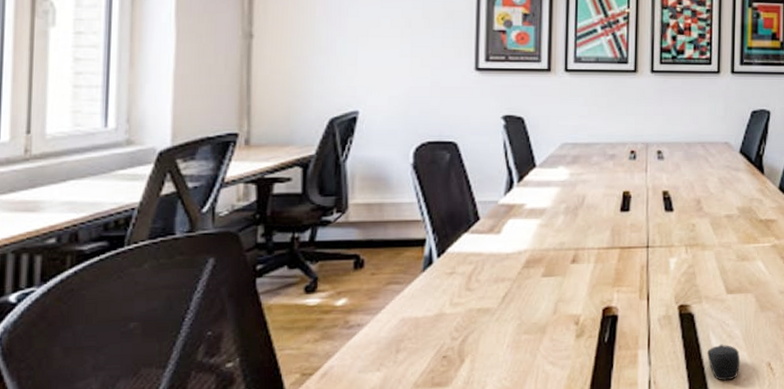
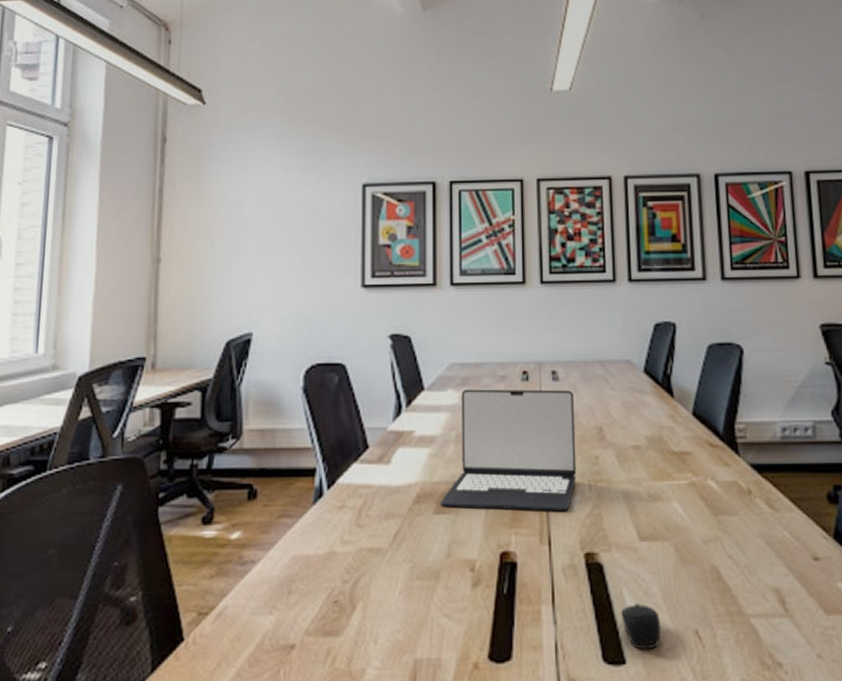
laptop: none [549,166,677,272] -> present [441,389,577,512]

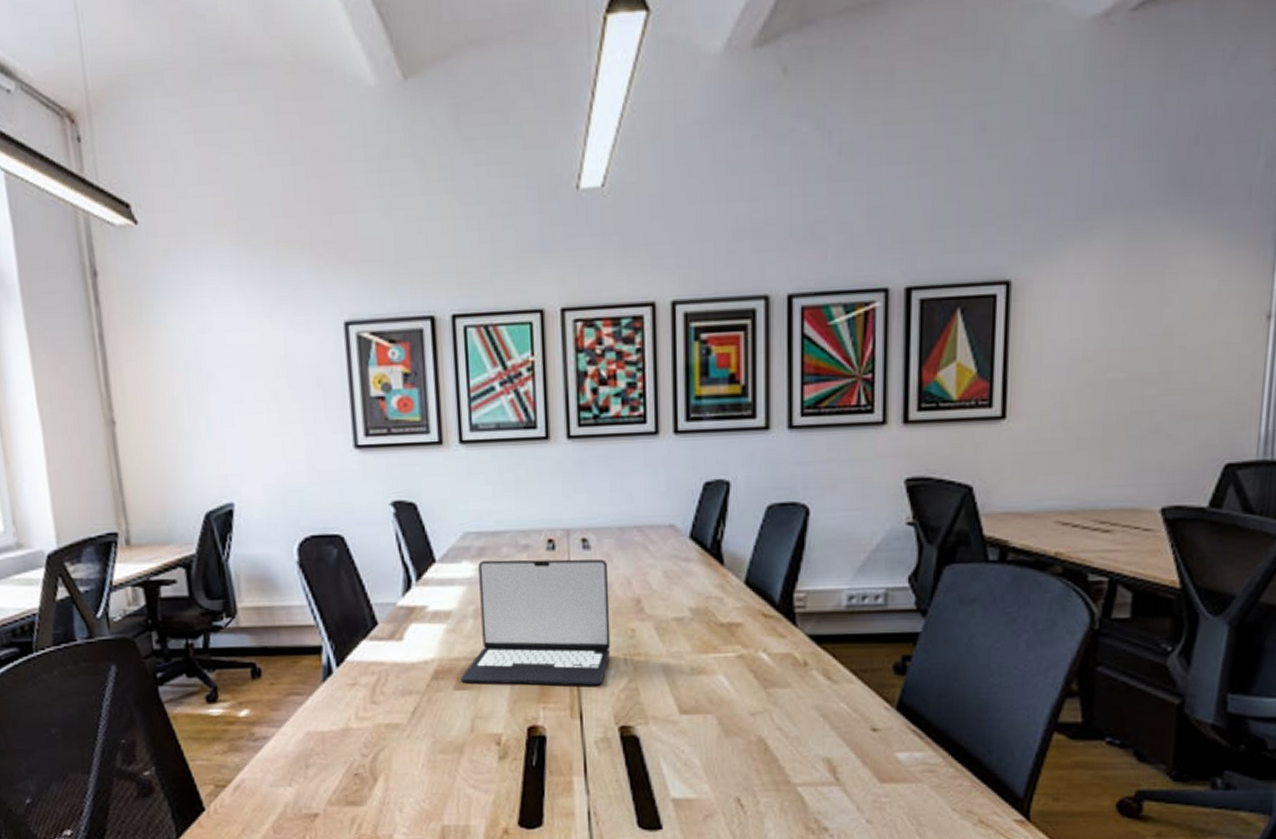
computer mouse: present [620,603,662,650] -> none [657,774,701,817]

